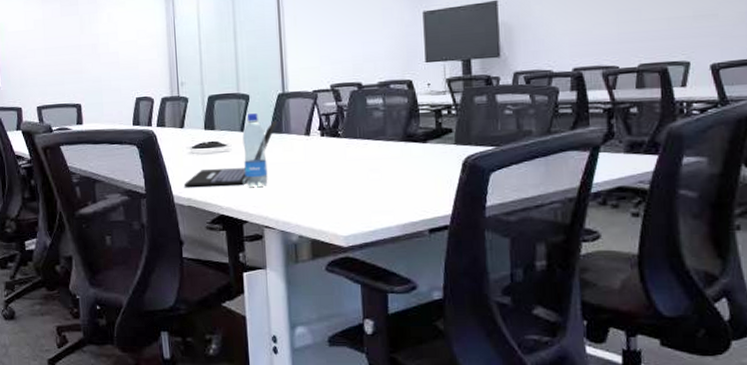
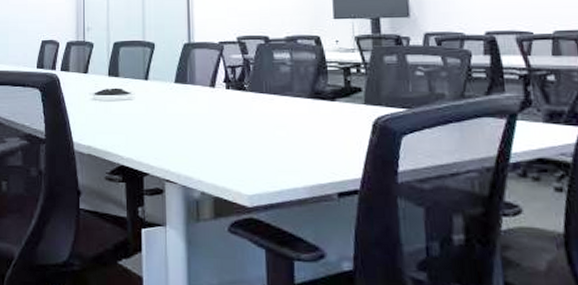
laptop: present [183,120,278,187] -> none [84,70,182,135]
bottle: present [242,113,268,188] -> none [146,62,171,139]

